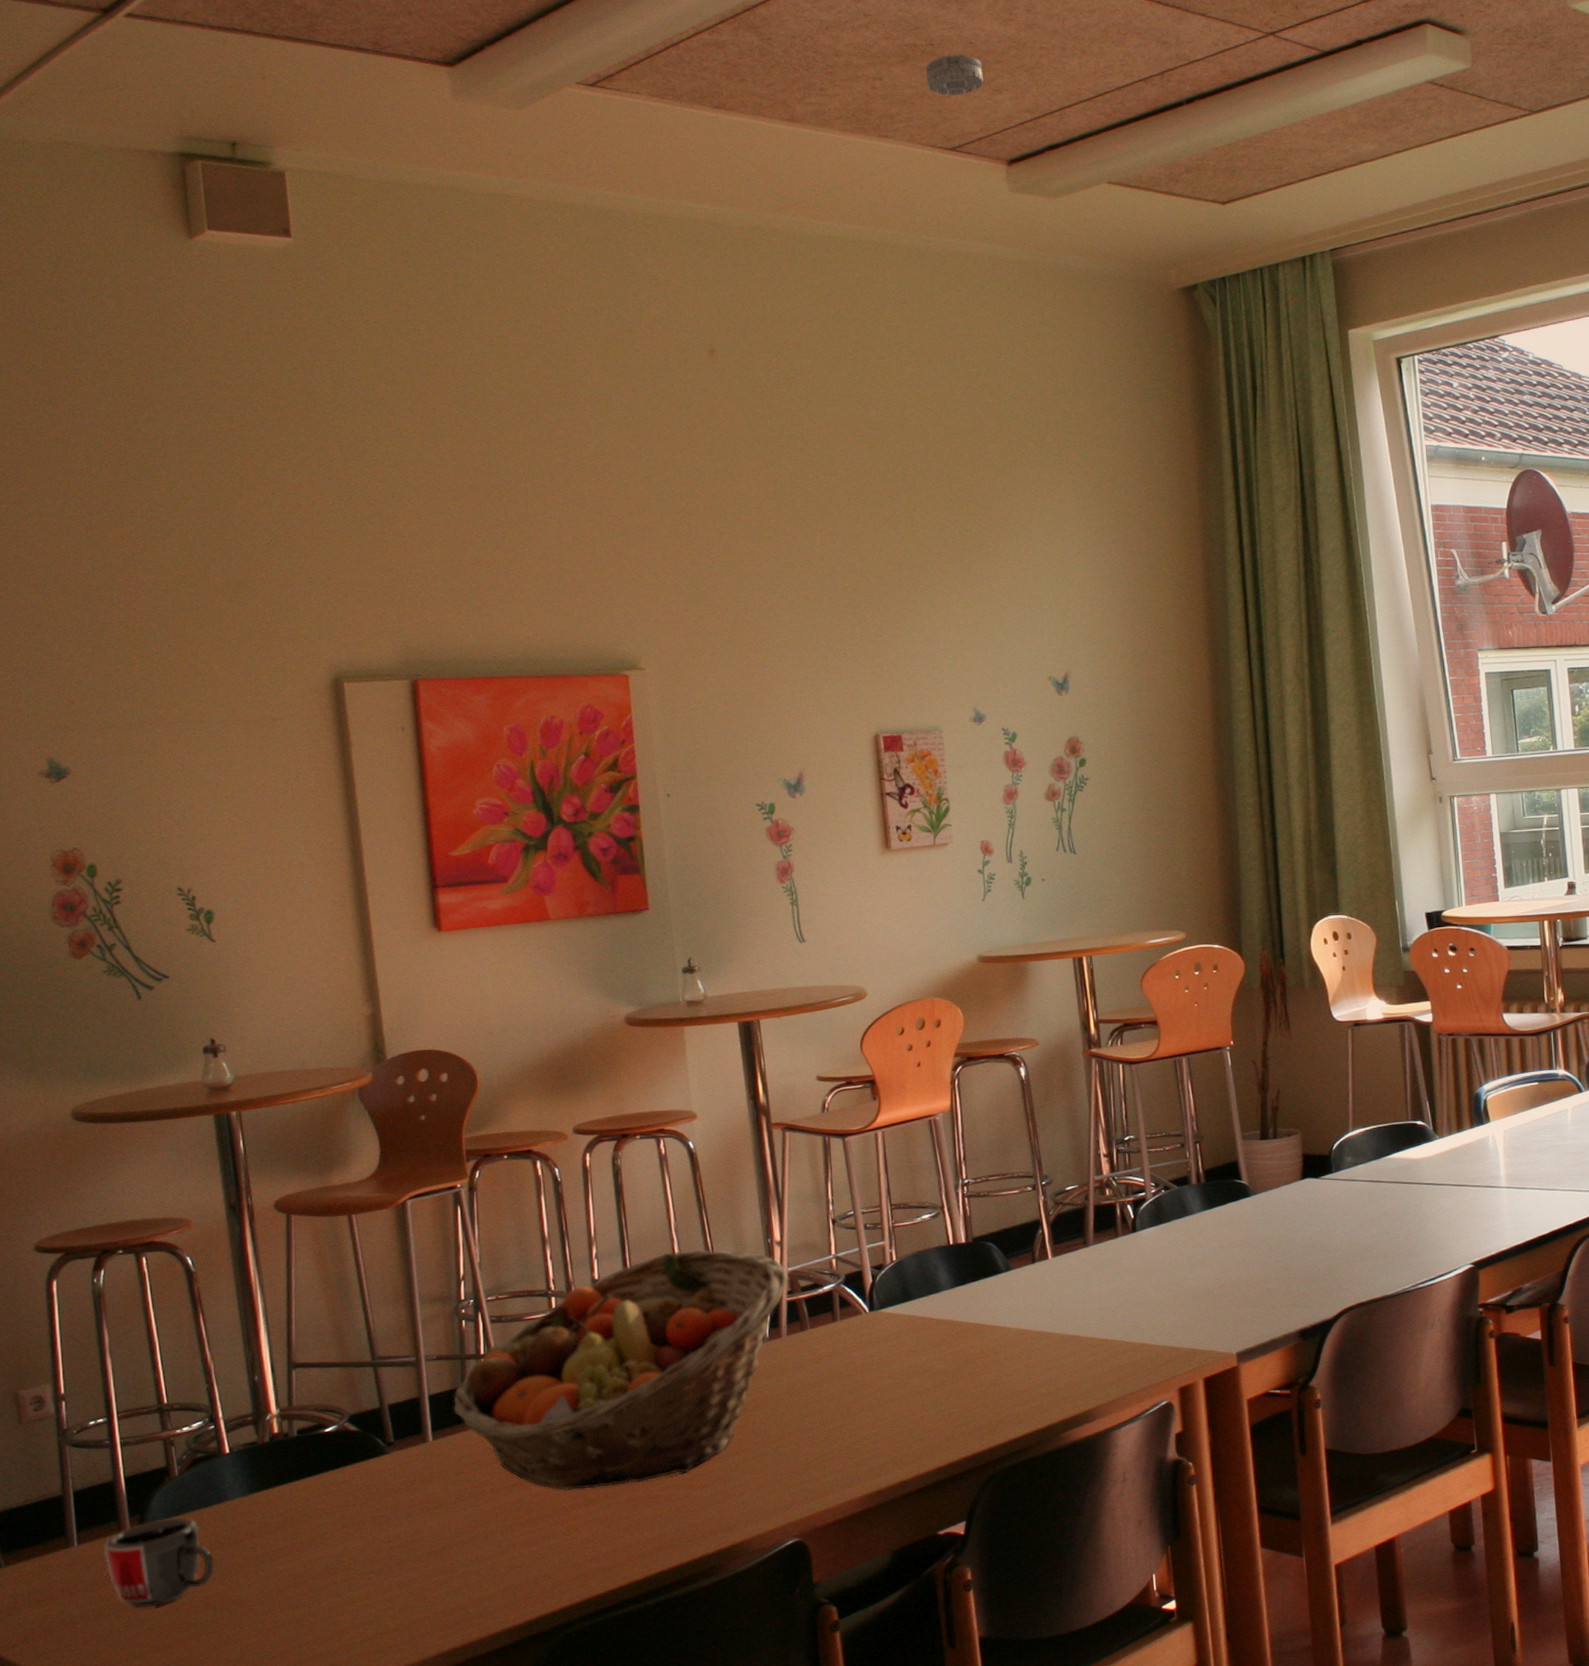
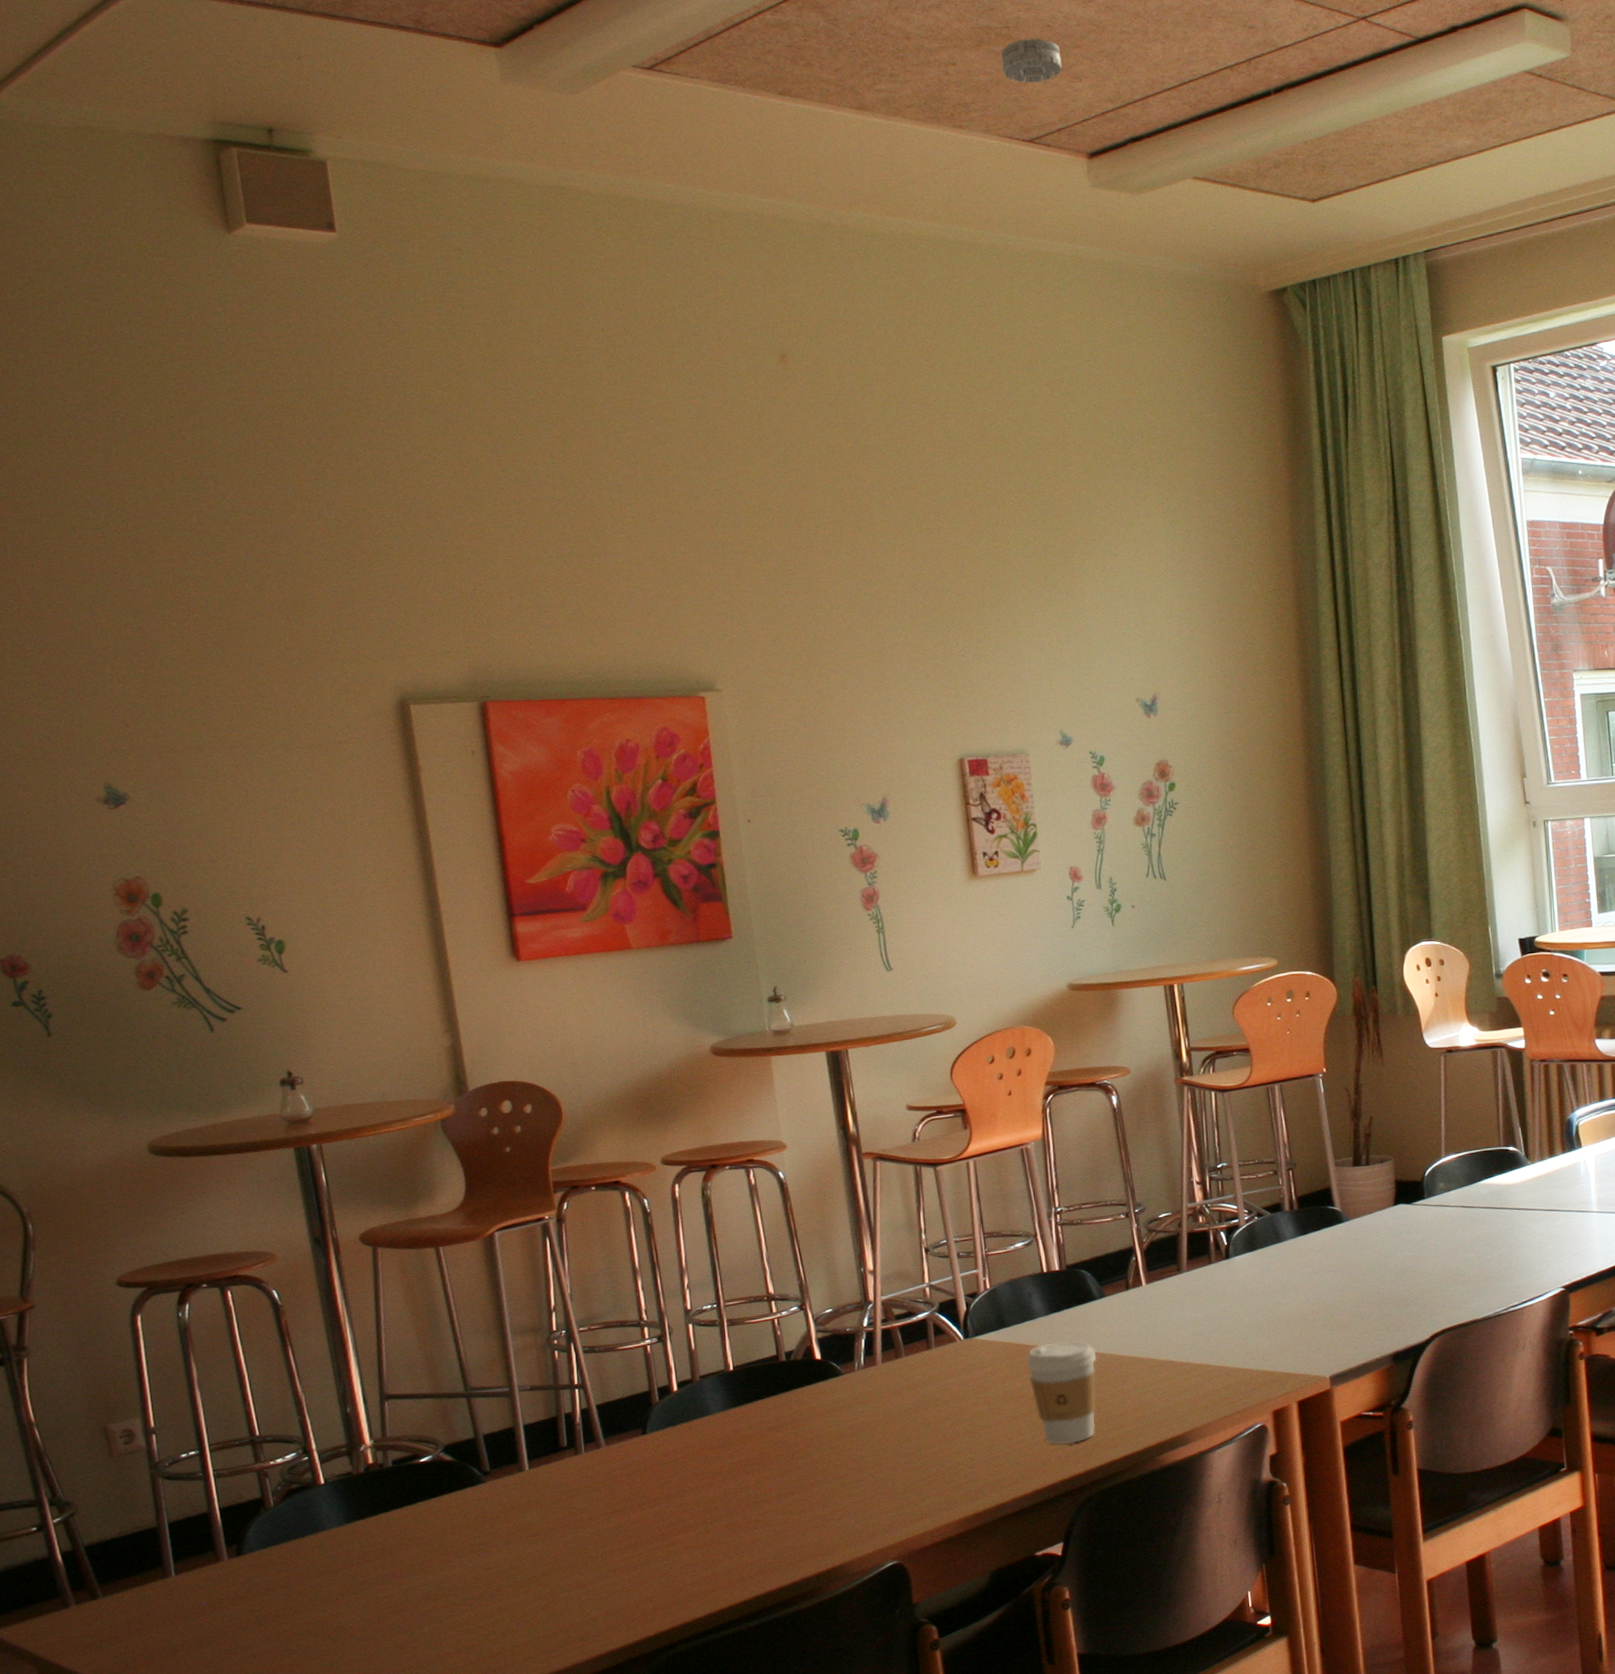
mug: present [104,1517,214,1609] -> none [202,1547,314,1636]
fruit basket: present [453,1249,789,1490] -> none [548,1279,883,1517]
coffee cup: none [931,1314,1002,1421] -> present [1026,1340,1097,1445]

